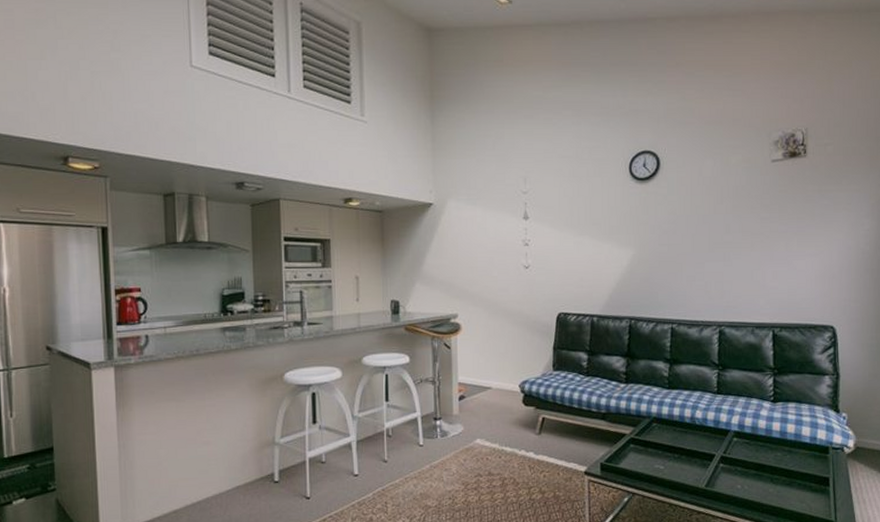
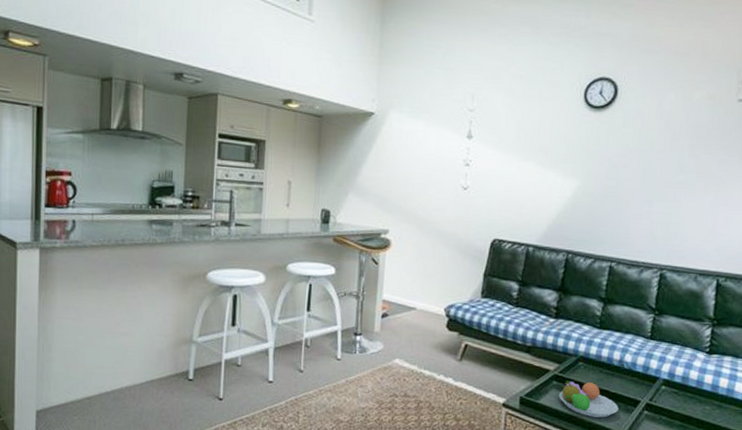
fruit bowl: none [638,441,695,475] -> present [559,381,619,418]

